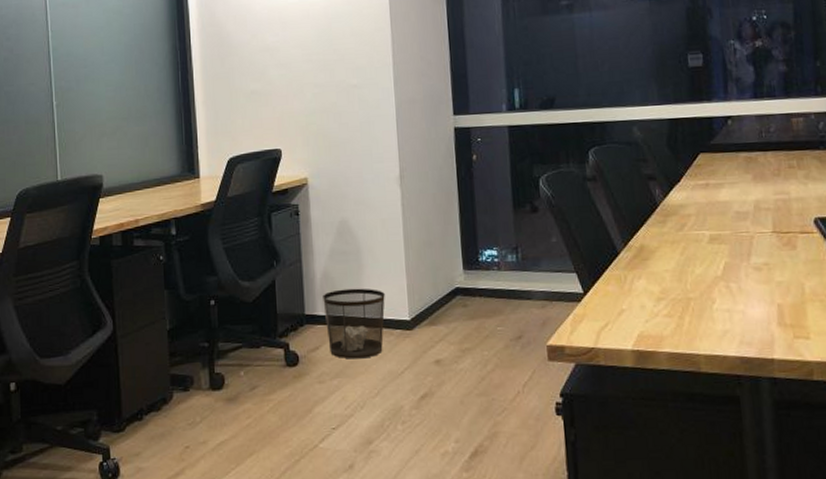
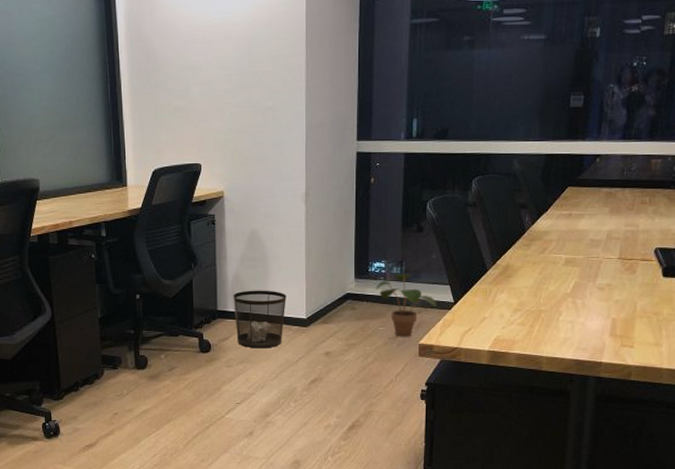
potted plant: none [489,260,564,338] -> present [376,273,437,337]

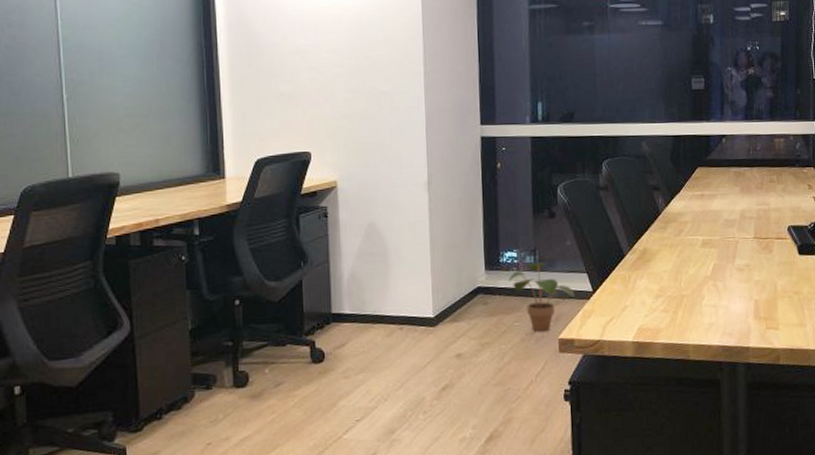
waste bin: present [233,290,286,349] -> none [349,287,411,355]

